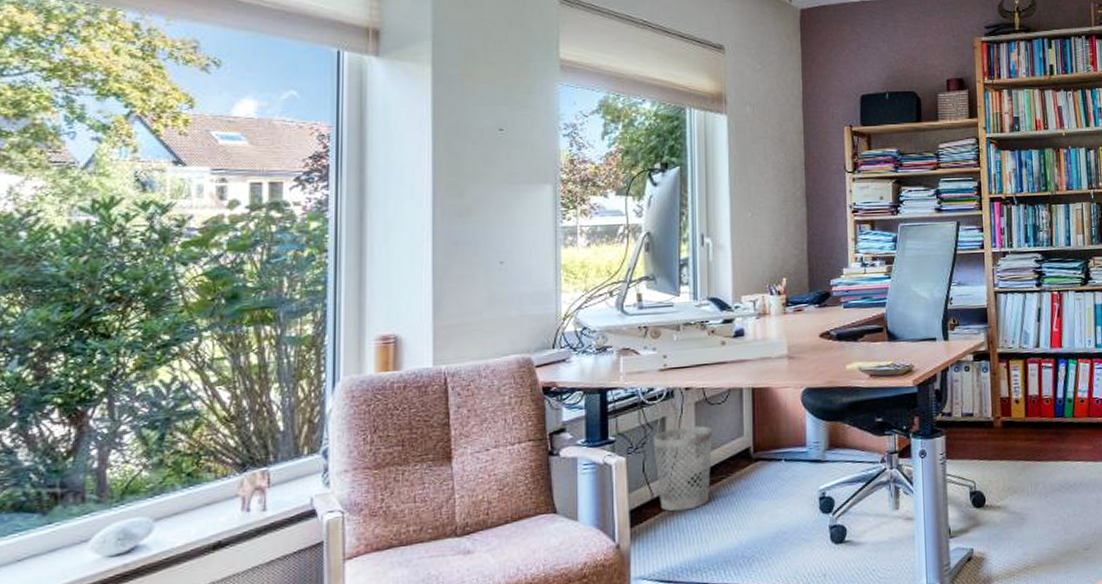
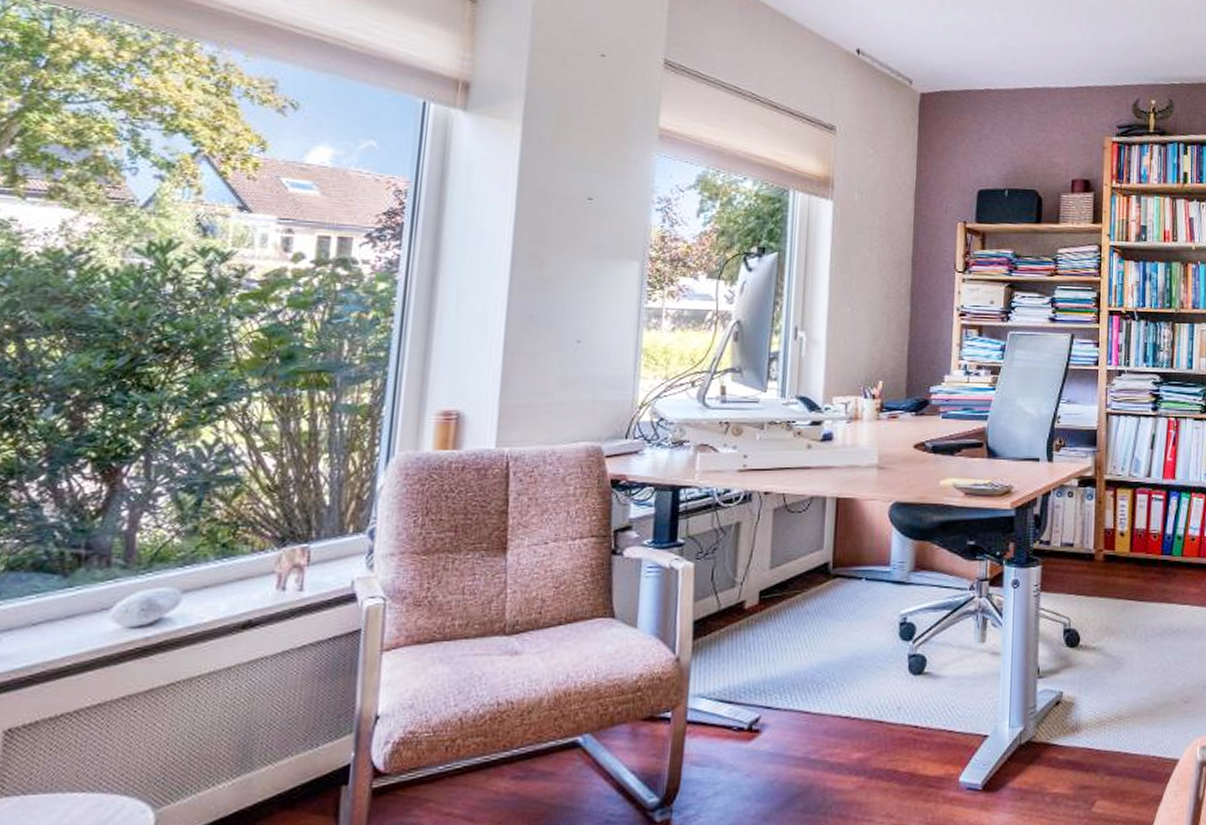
wastebasket: present [653,426,713,512] -> none [725,534,791,626]

